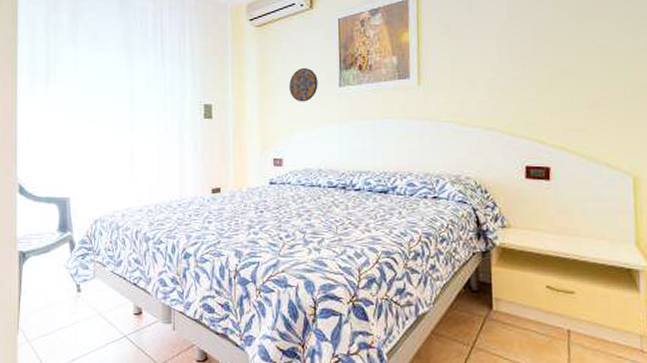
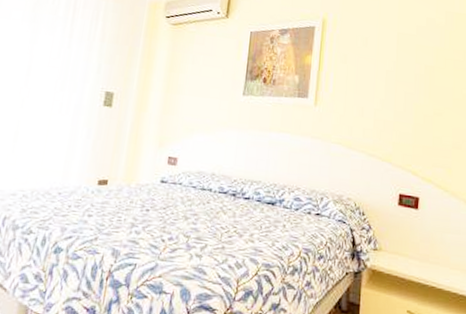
manhole cover: present [289,68,318,102] -> none [194,72,224,105]

